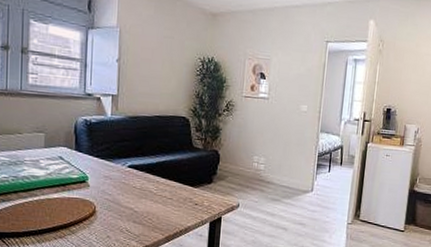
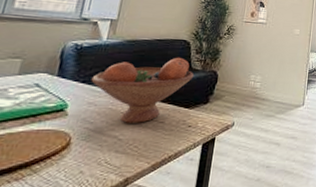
fruit bowl: none [103,134,196,198] -> present [91,57,194,123]

